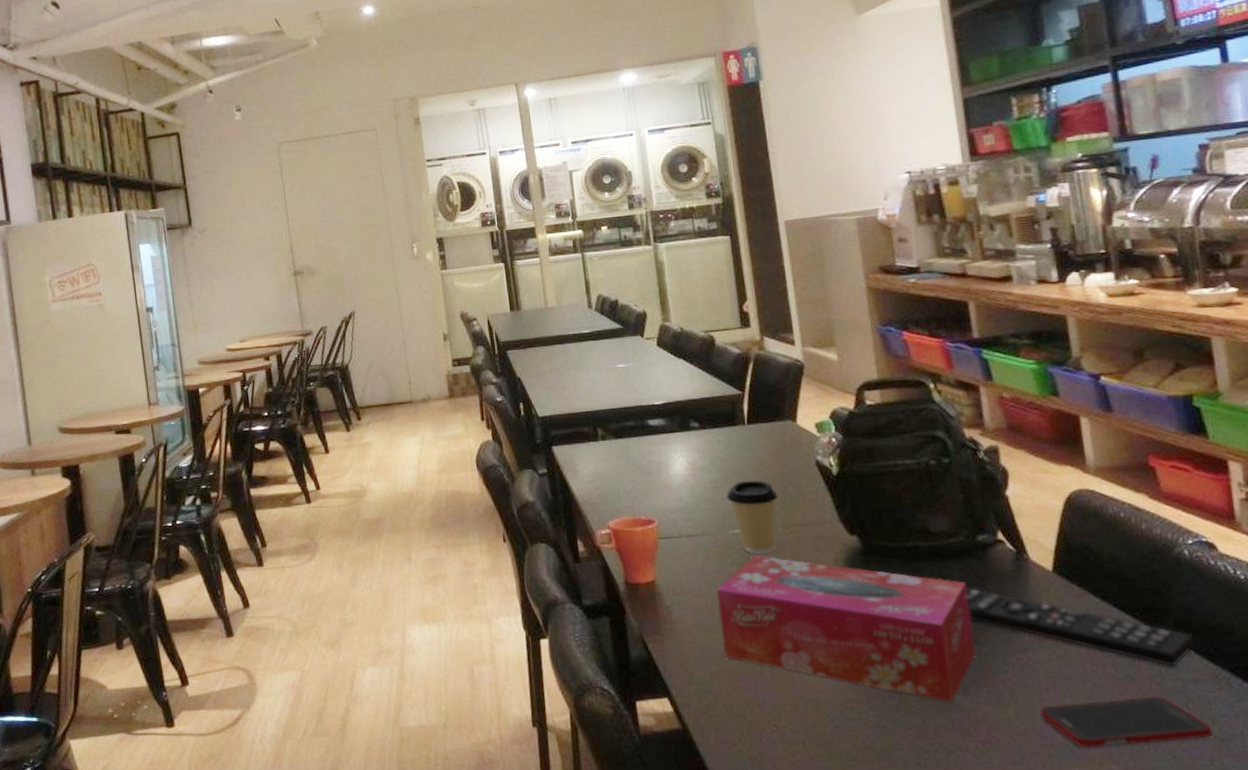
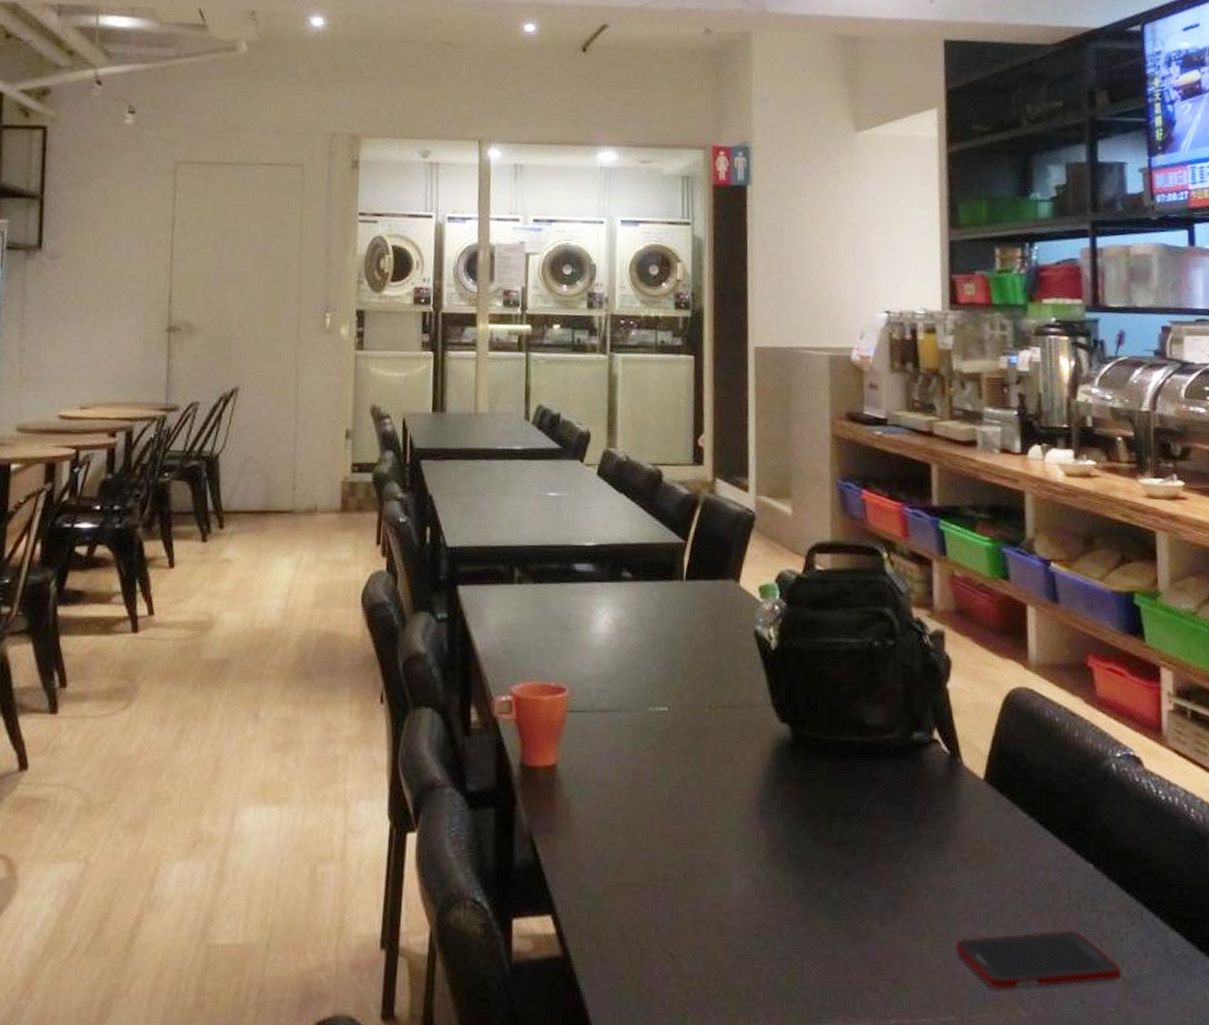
tissue box: present [716,556,975,702] -> none [624,741,898,931]
coffee cup: present [726,480,778,554] -> none [652,649,709,738]
remote control: present [965,586,1195,667] -> none [894,792,1113,897]

